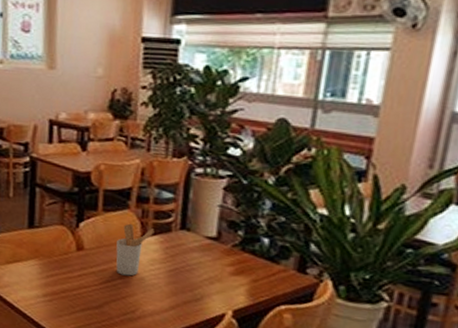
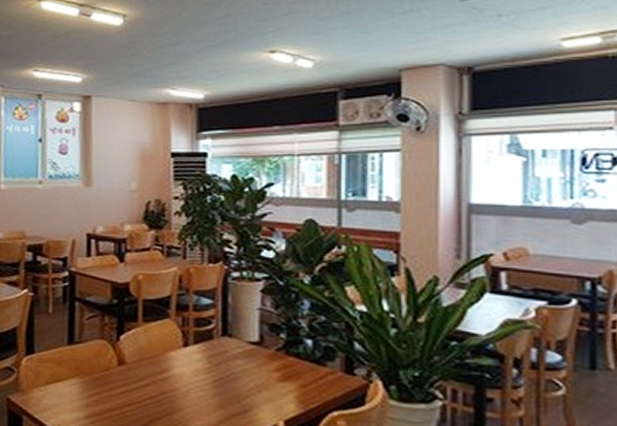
utensil holder: present [116,223,155,276] -> none [158,333,196,390]

